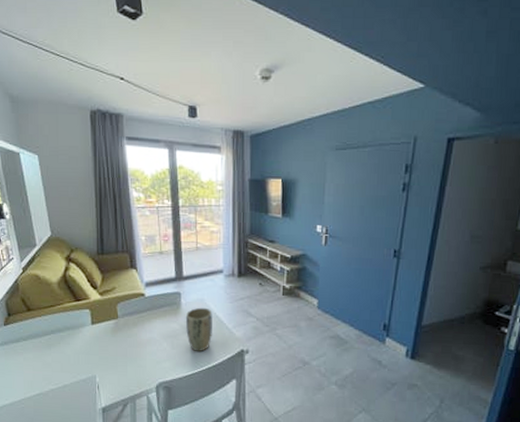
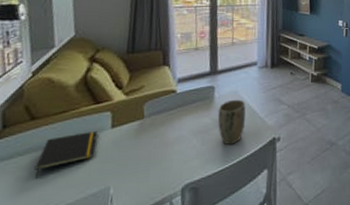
notepad: none [36,326,81,361] -> present [34,131,98,179]

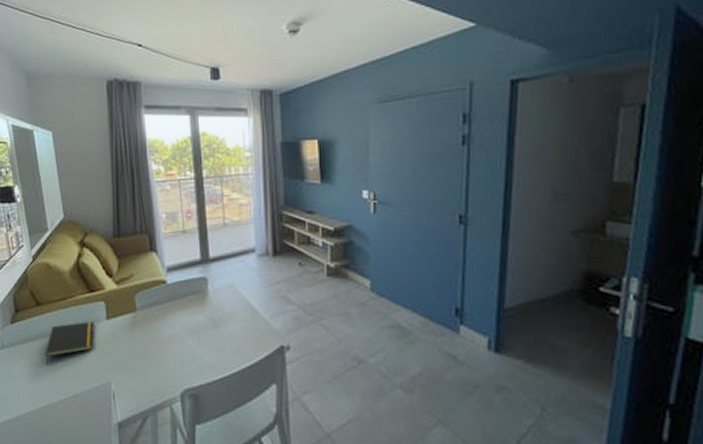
plant pot: present [217,99,246,145] -> none [213,294,245,349]

